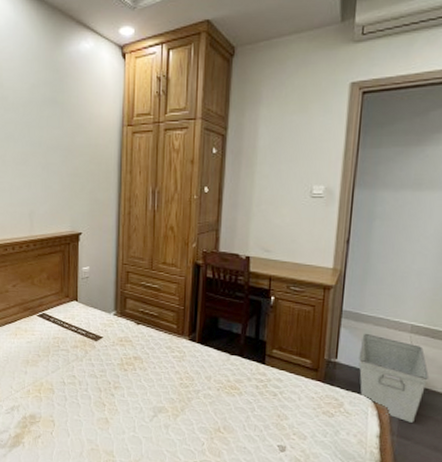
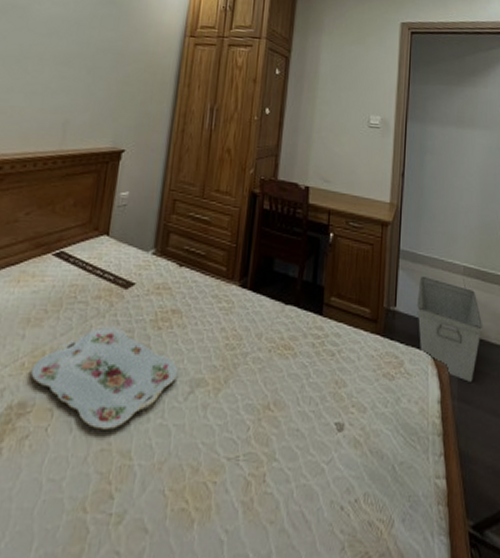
serving tray: none [35,367,143,437] -> present [30,326,178,430]

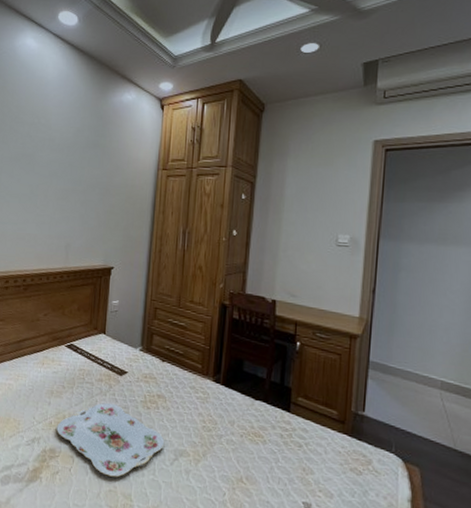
storage bin: present [417,275,483,382] -> none [387,386,463,488]

